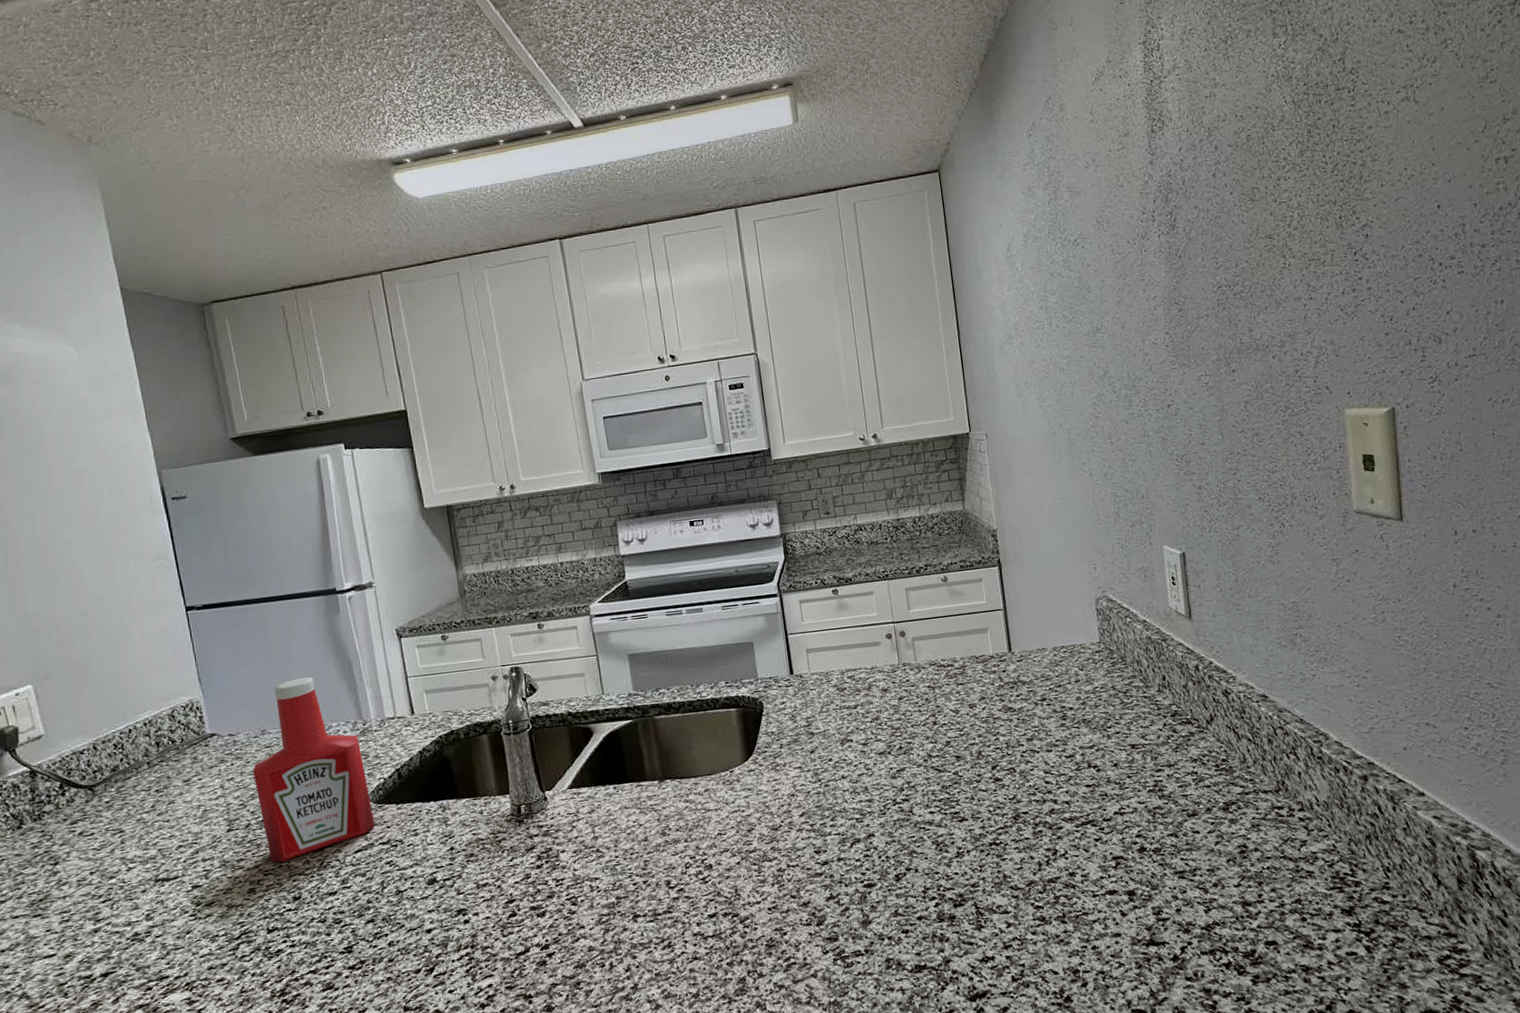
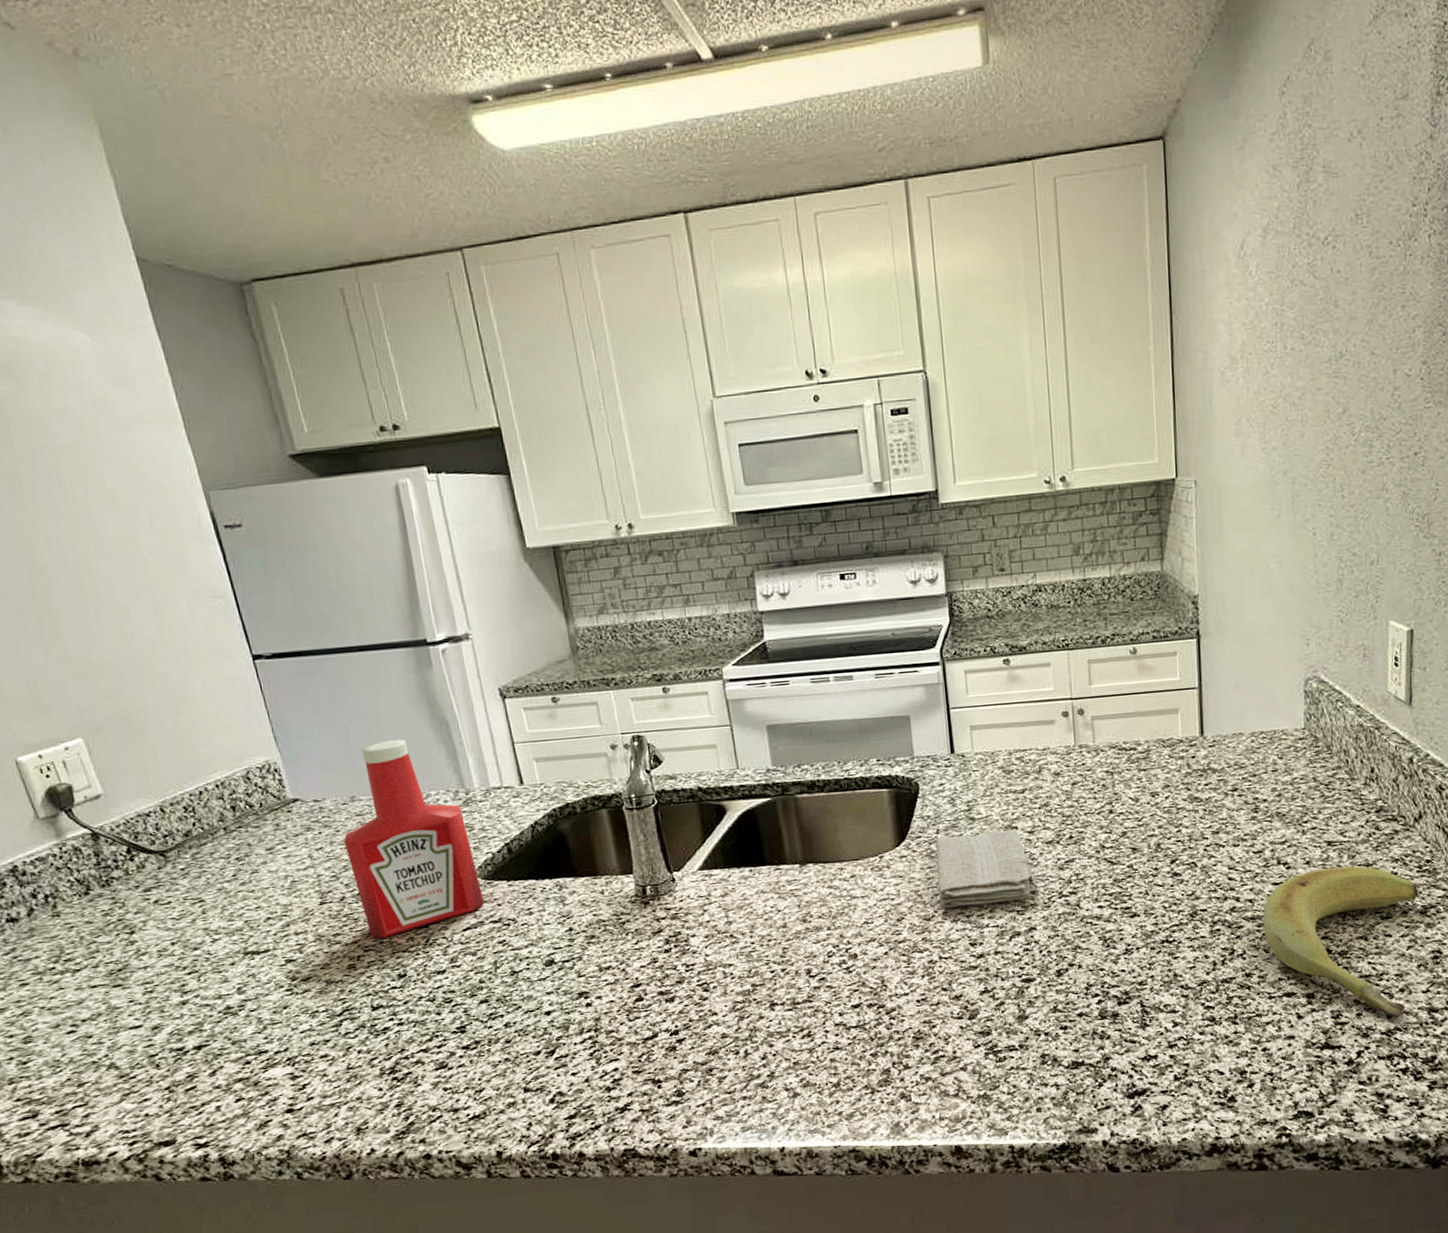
washcloth: none [779,741,868,818] -> present [935,829,1032,908]
banana: none [1079,767,1221,913] -> present [1263,866,1419,1019]

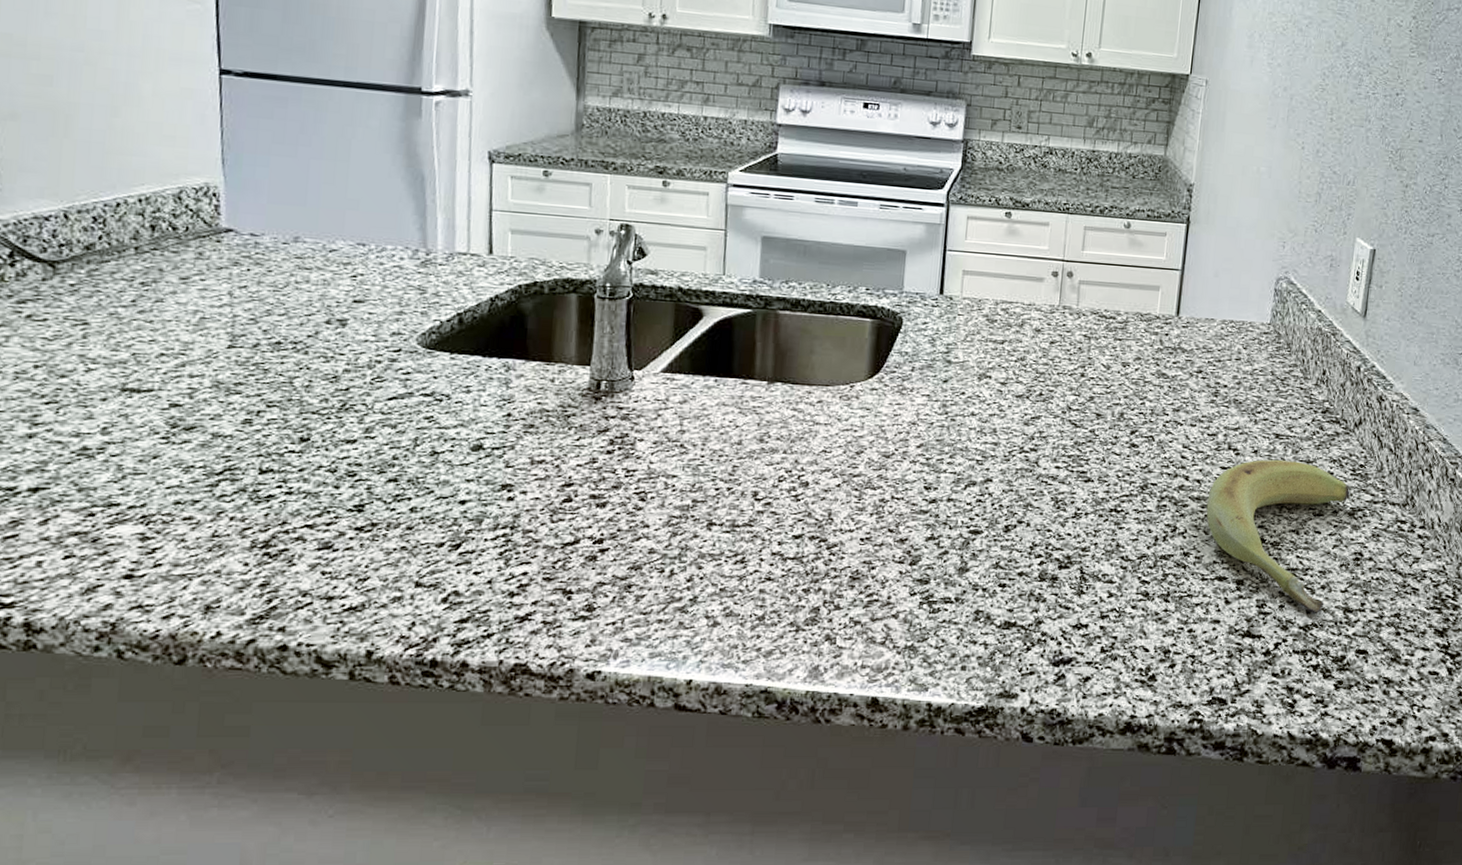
ketchup bottle: present [343,739,484,939] -> none [273,184,420,396]
washcloth: present [935,829,1032,908] -> none [902,376,997,449]

